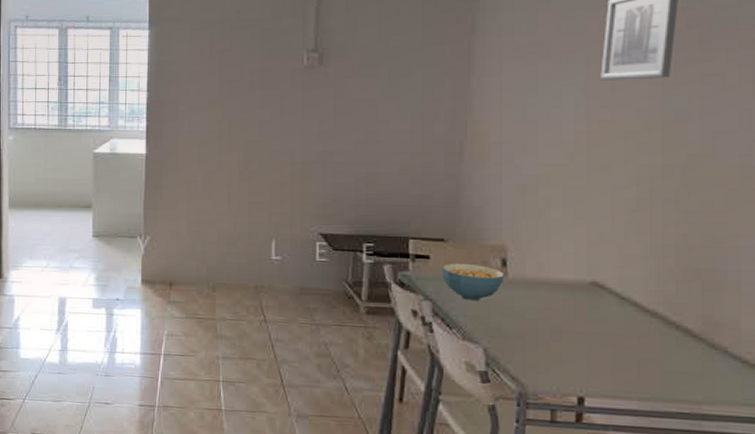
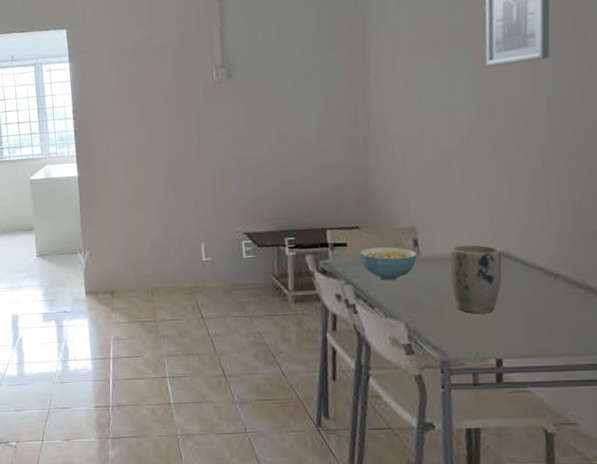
plant pot: none [538,270,595,347] -> present [450,244,502,314]

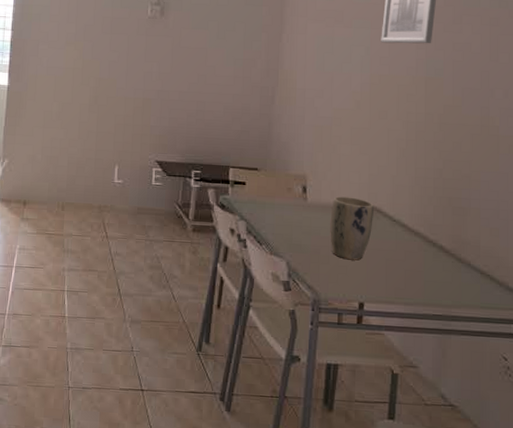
cereal bowl: present [358,246,418,280] -> none [254,188,305,221]

